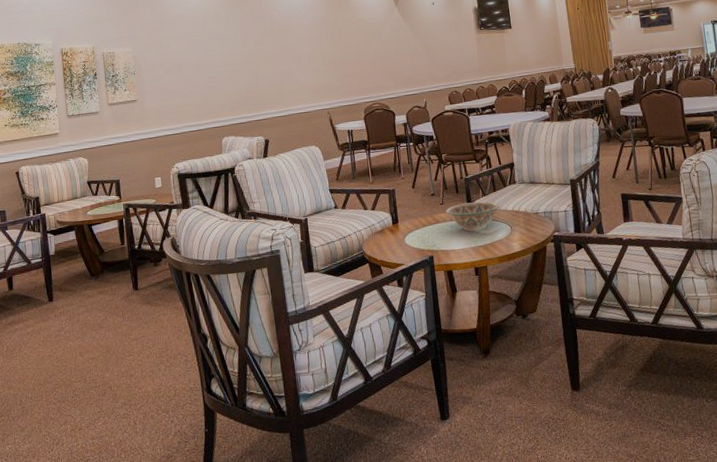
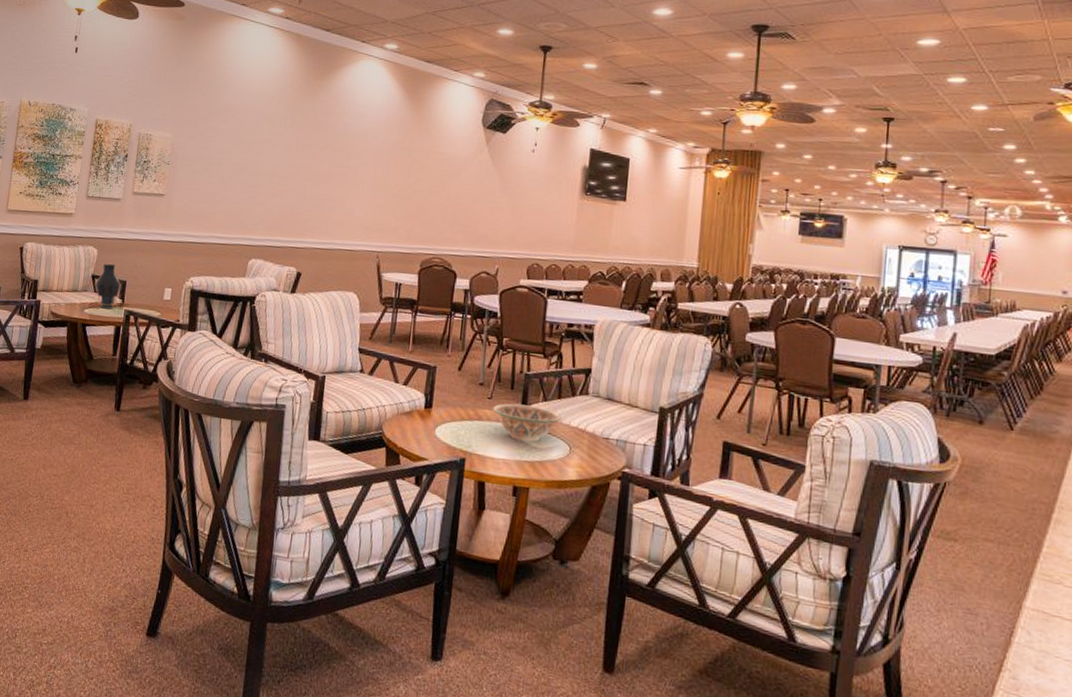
vase: none [92,168,116,208] -> present [95,264,121,309]

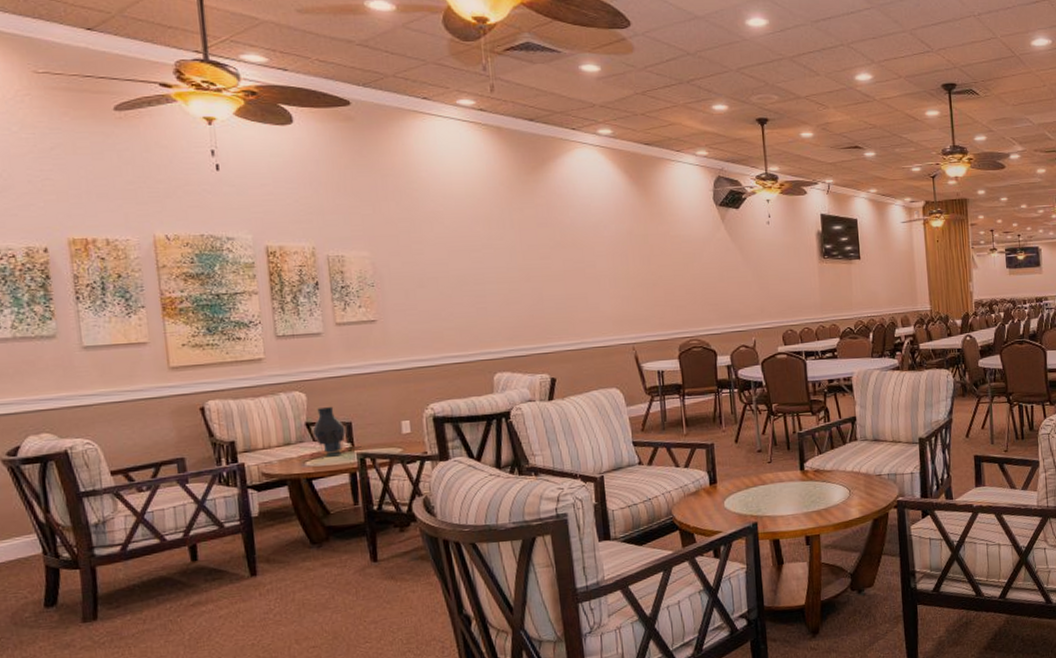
decorative bowl: present [492,403,563,443] -> none [774,460,838,495]

